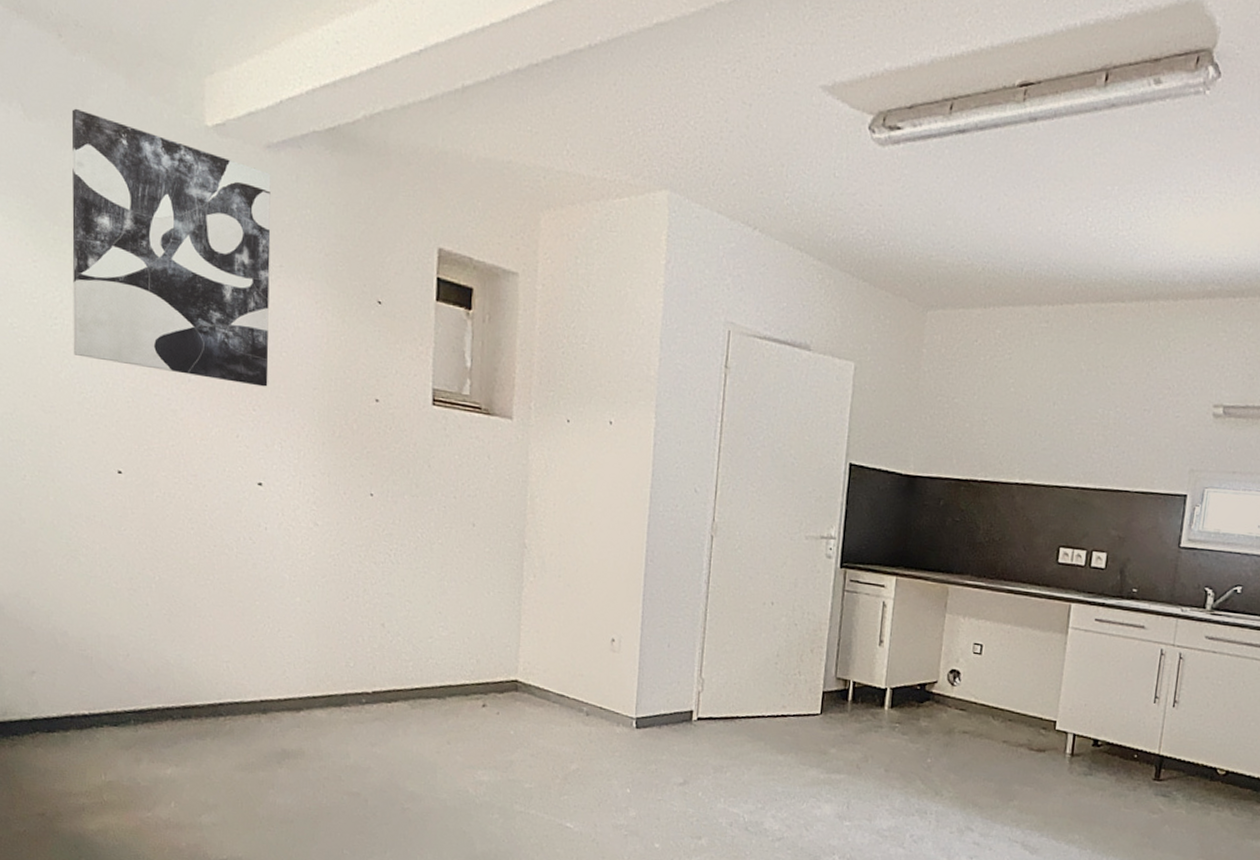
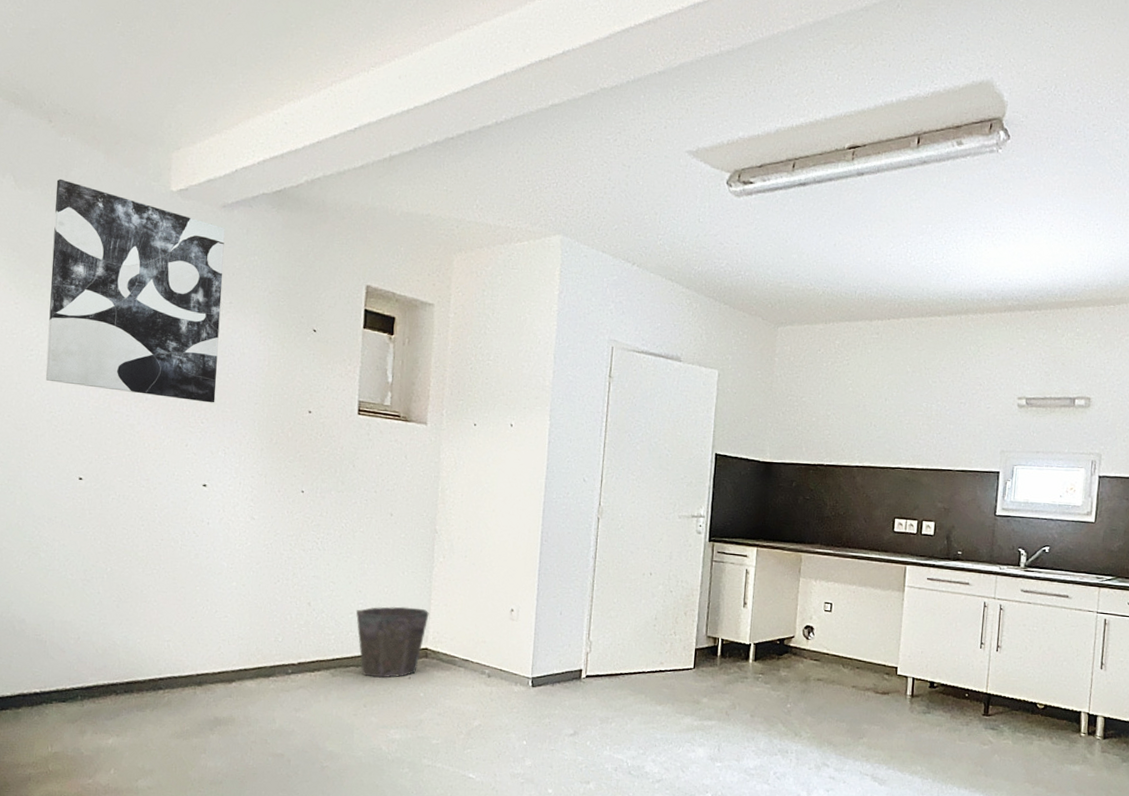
waste bin: none [435,631,519,712] -> present [356,606,429,678]

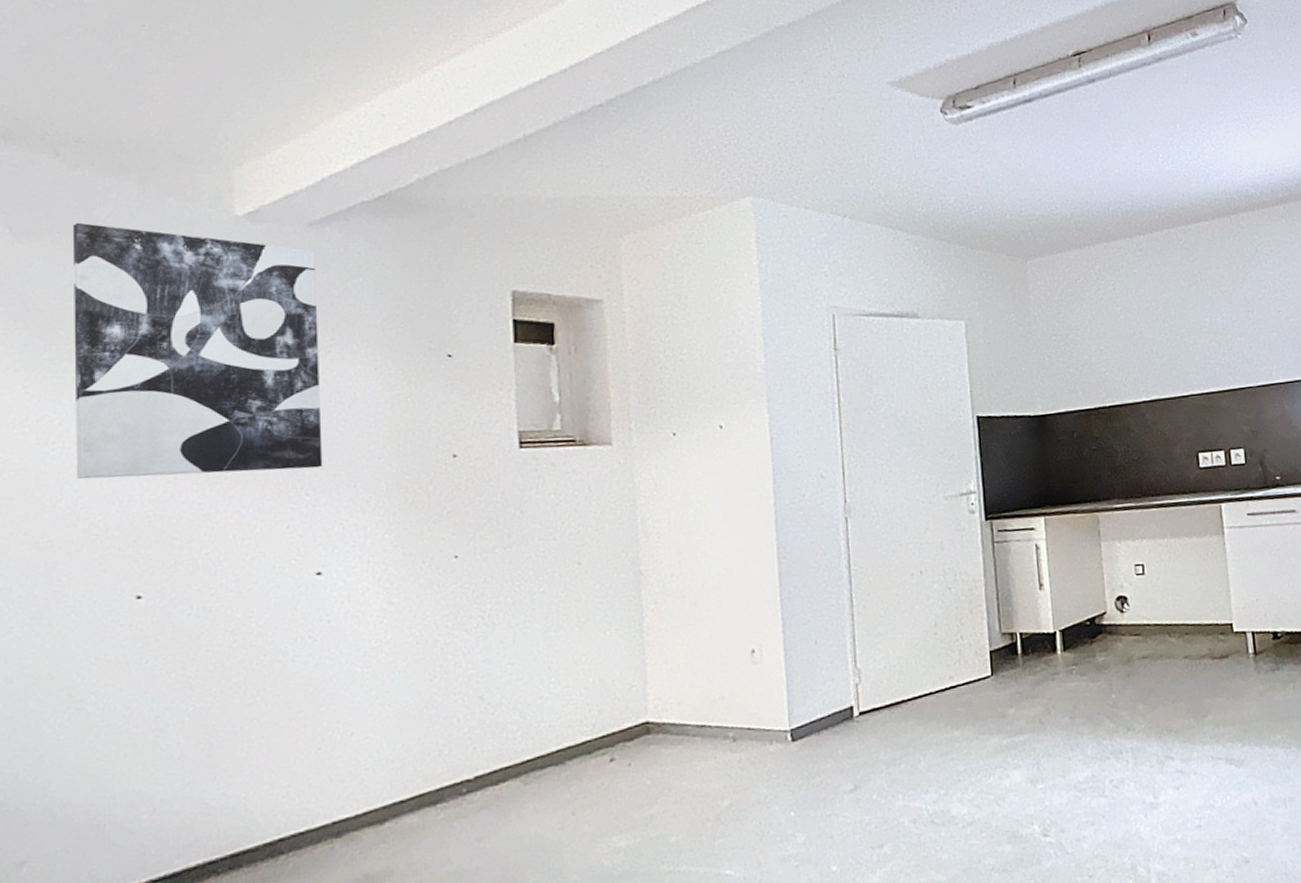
waste bin: present [356,606,429,678] -> none [546,673,645,775]

